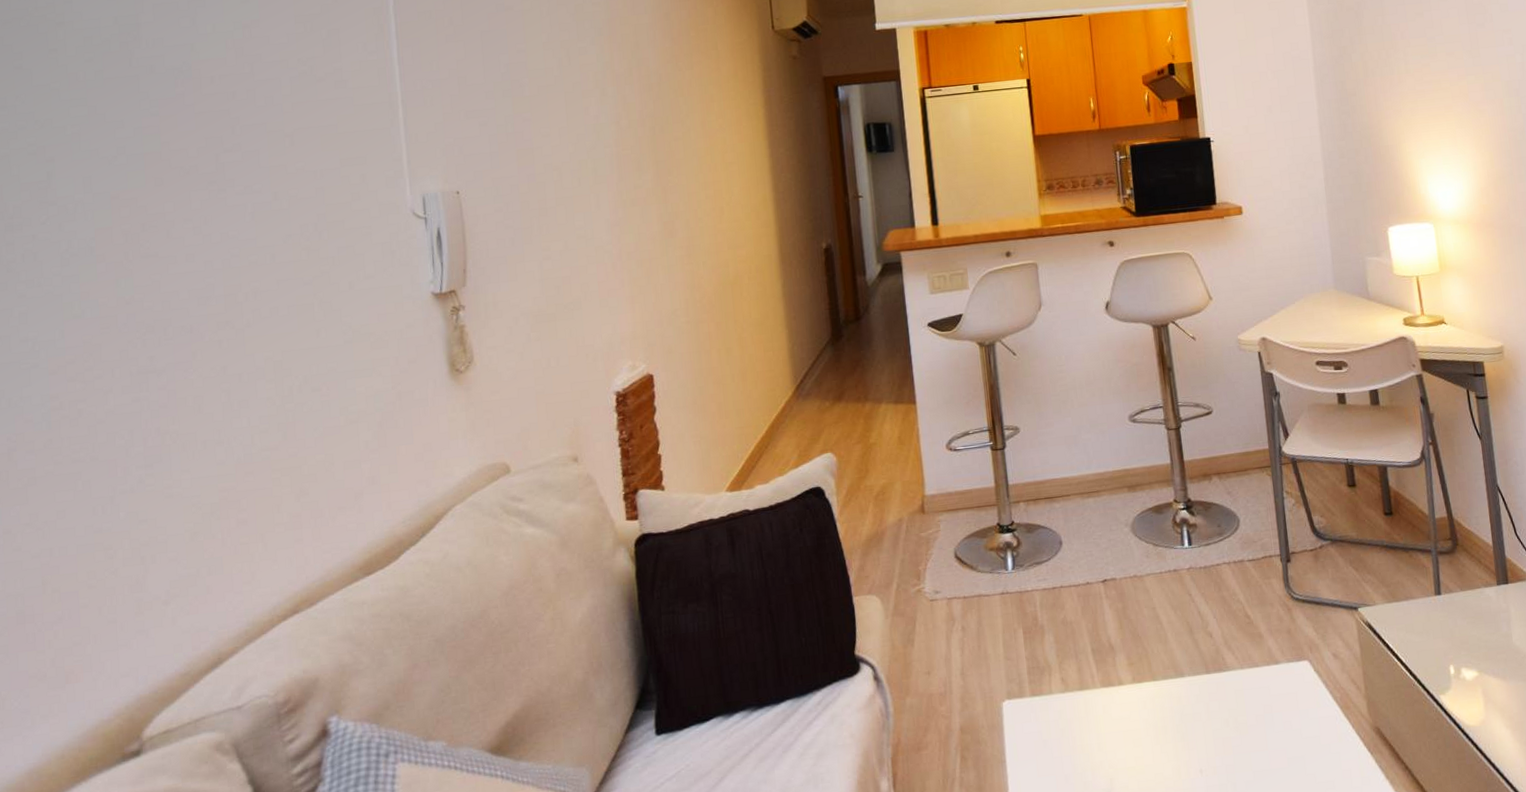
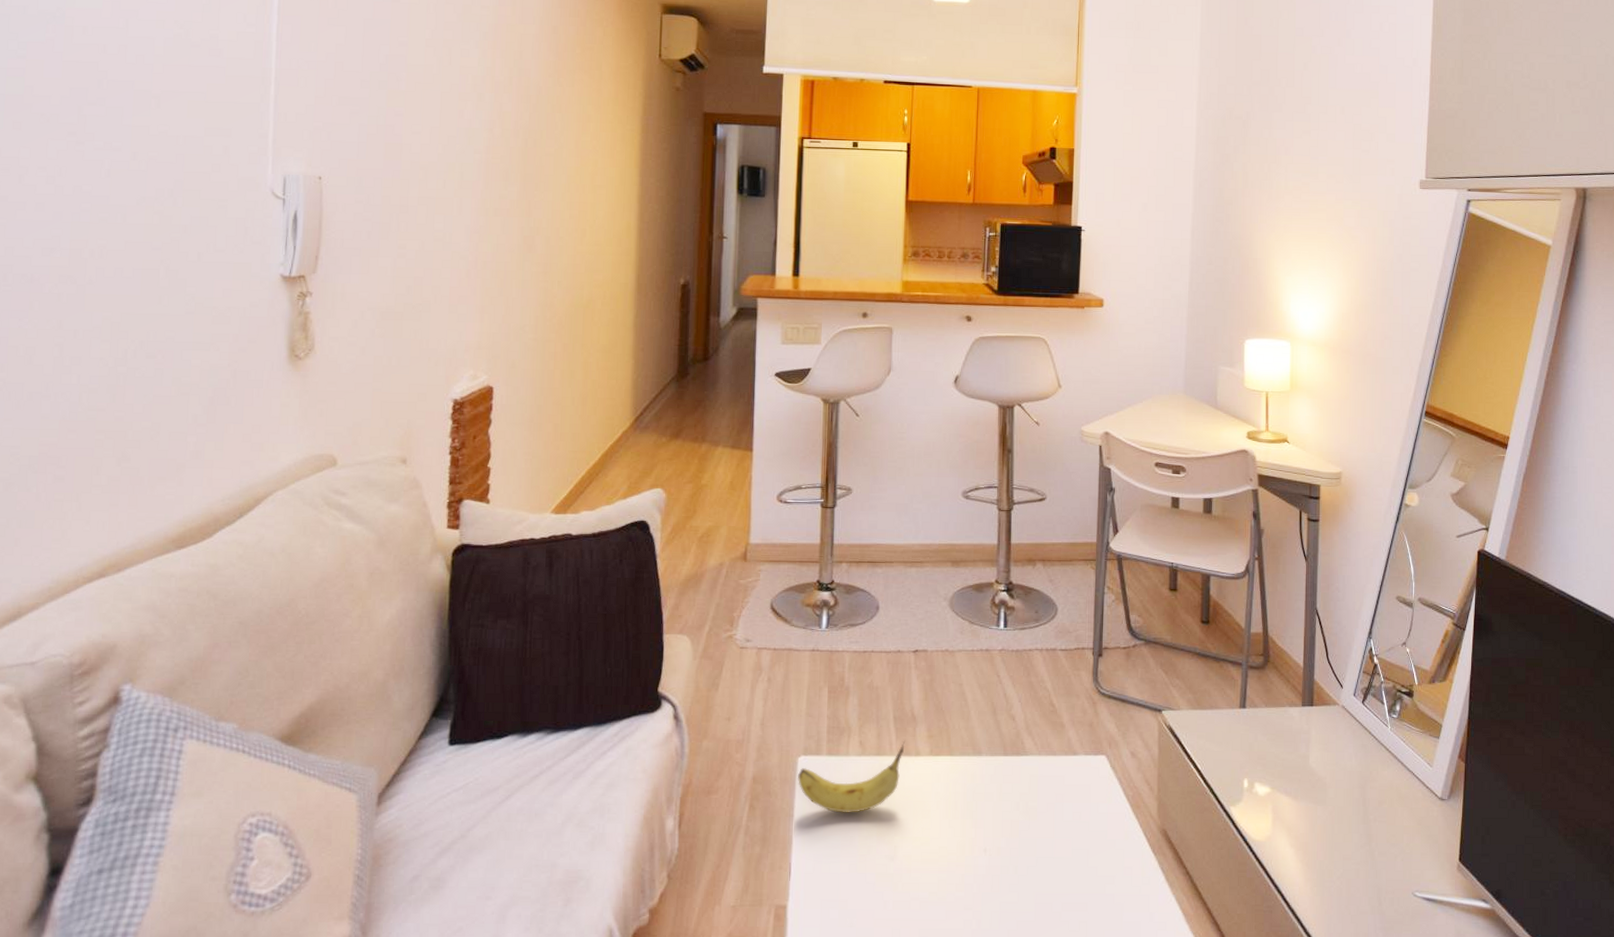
fruit: none [1004,671,1107,753] -> present [797,740,905,813]

